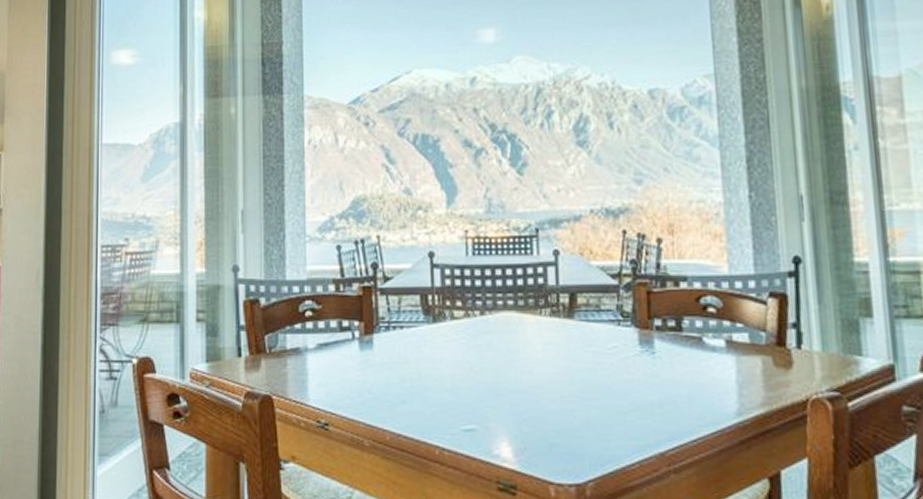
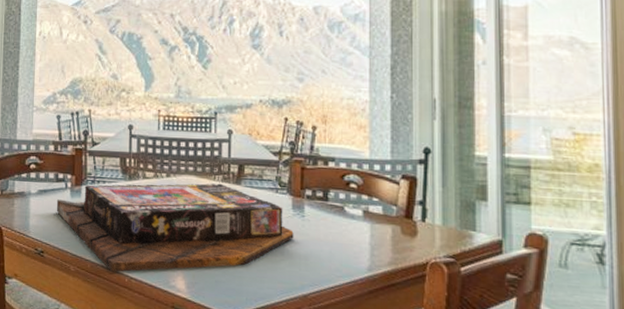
board game: none [341,318,644,443] -> present [56,183,294,272]

